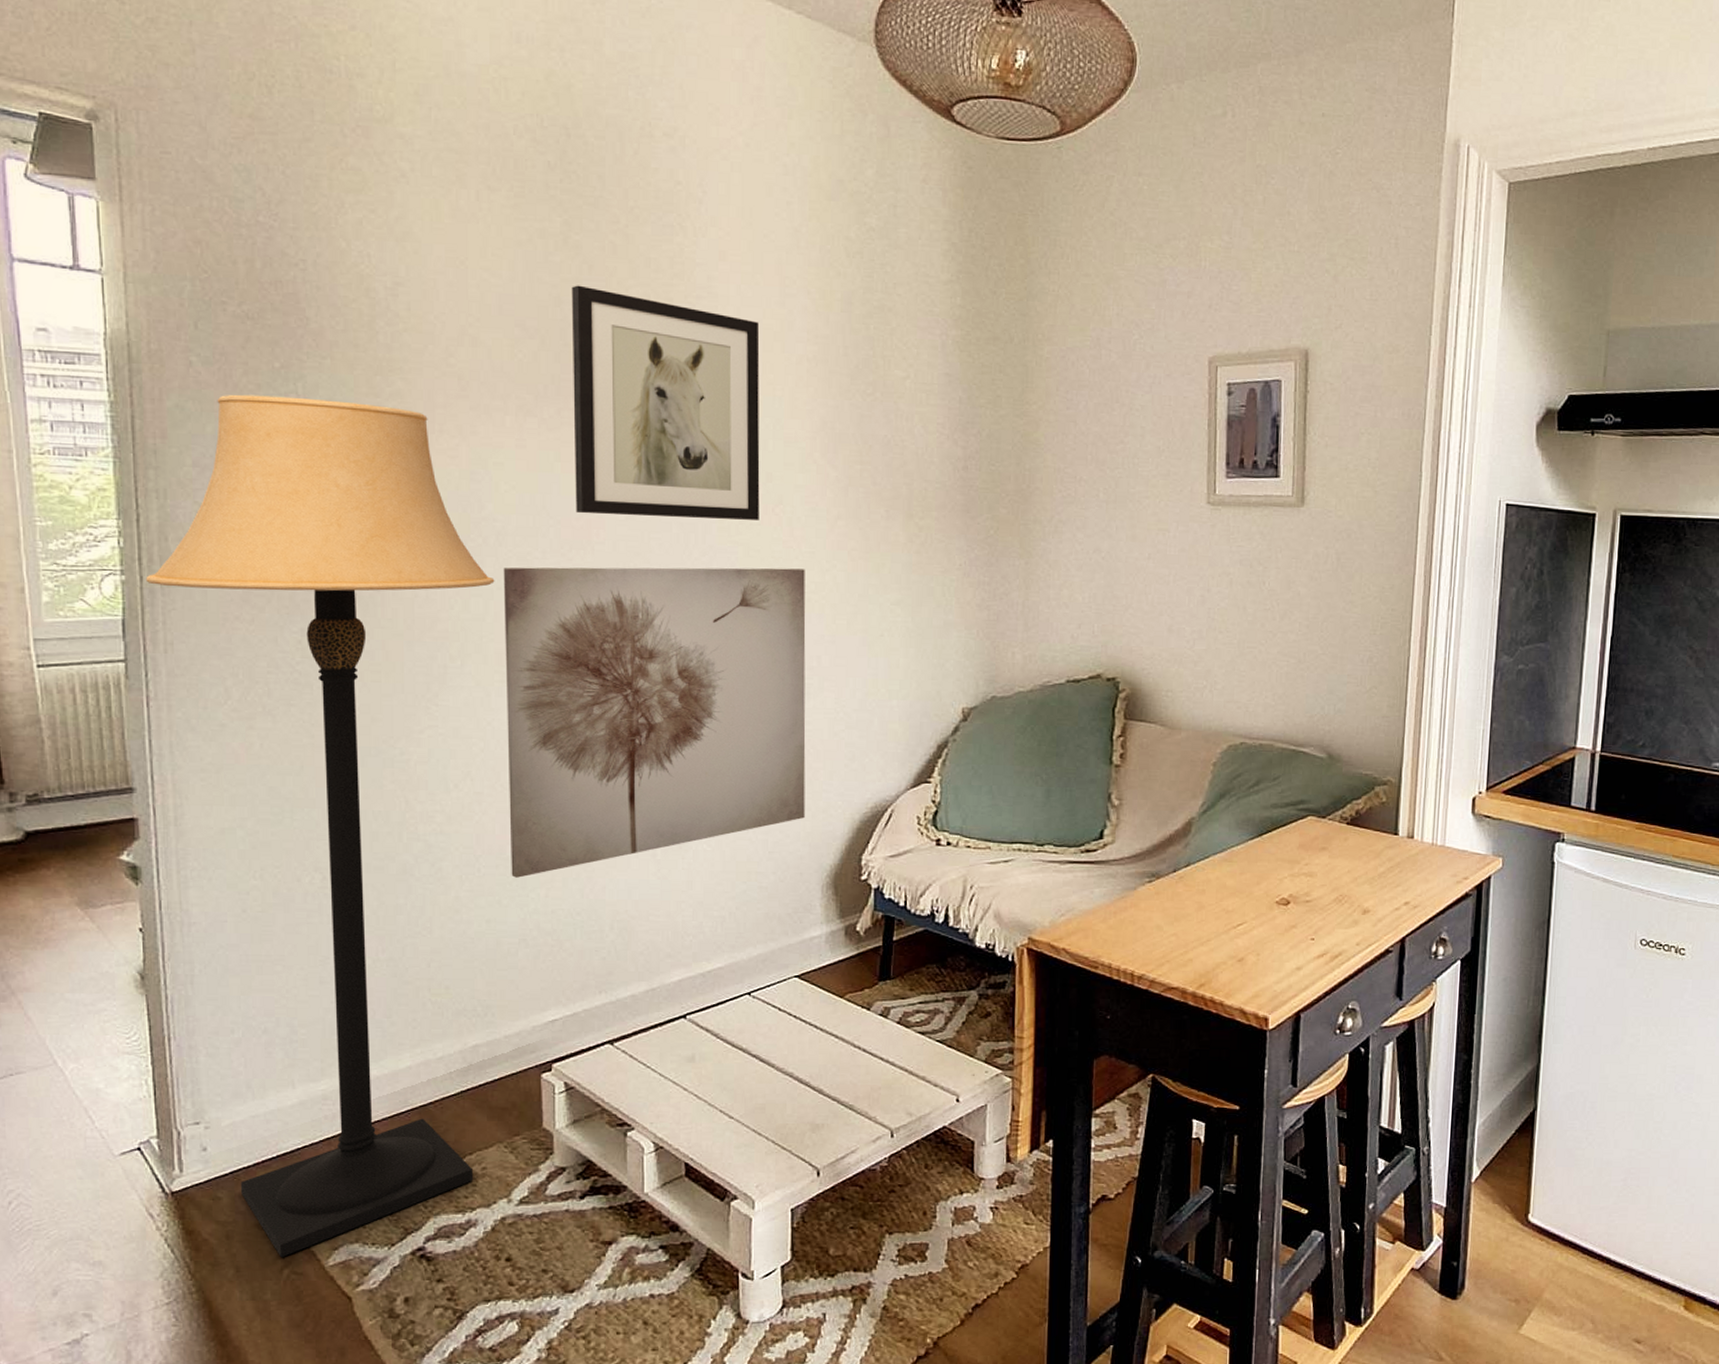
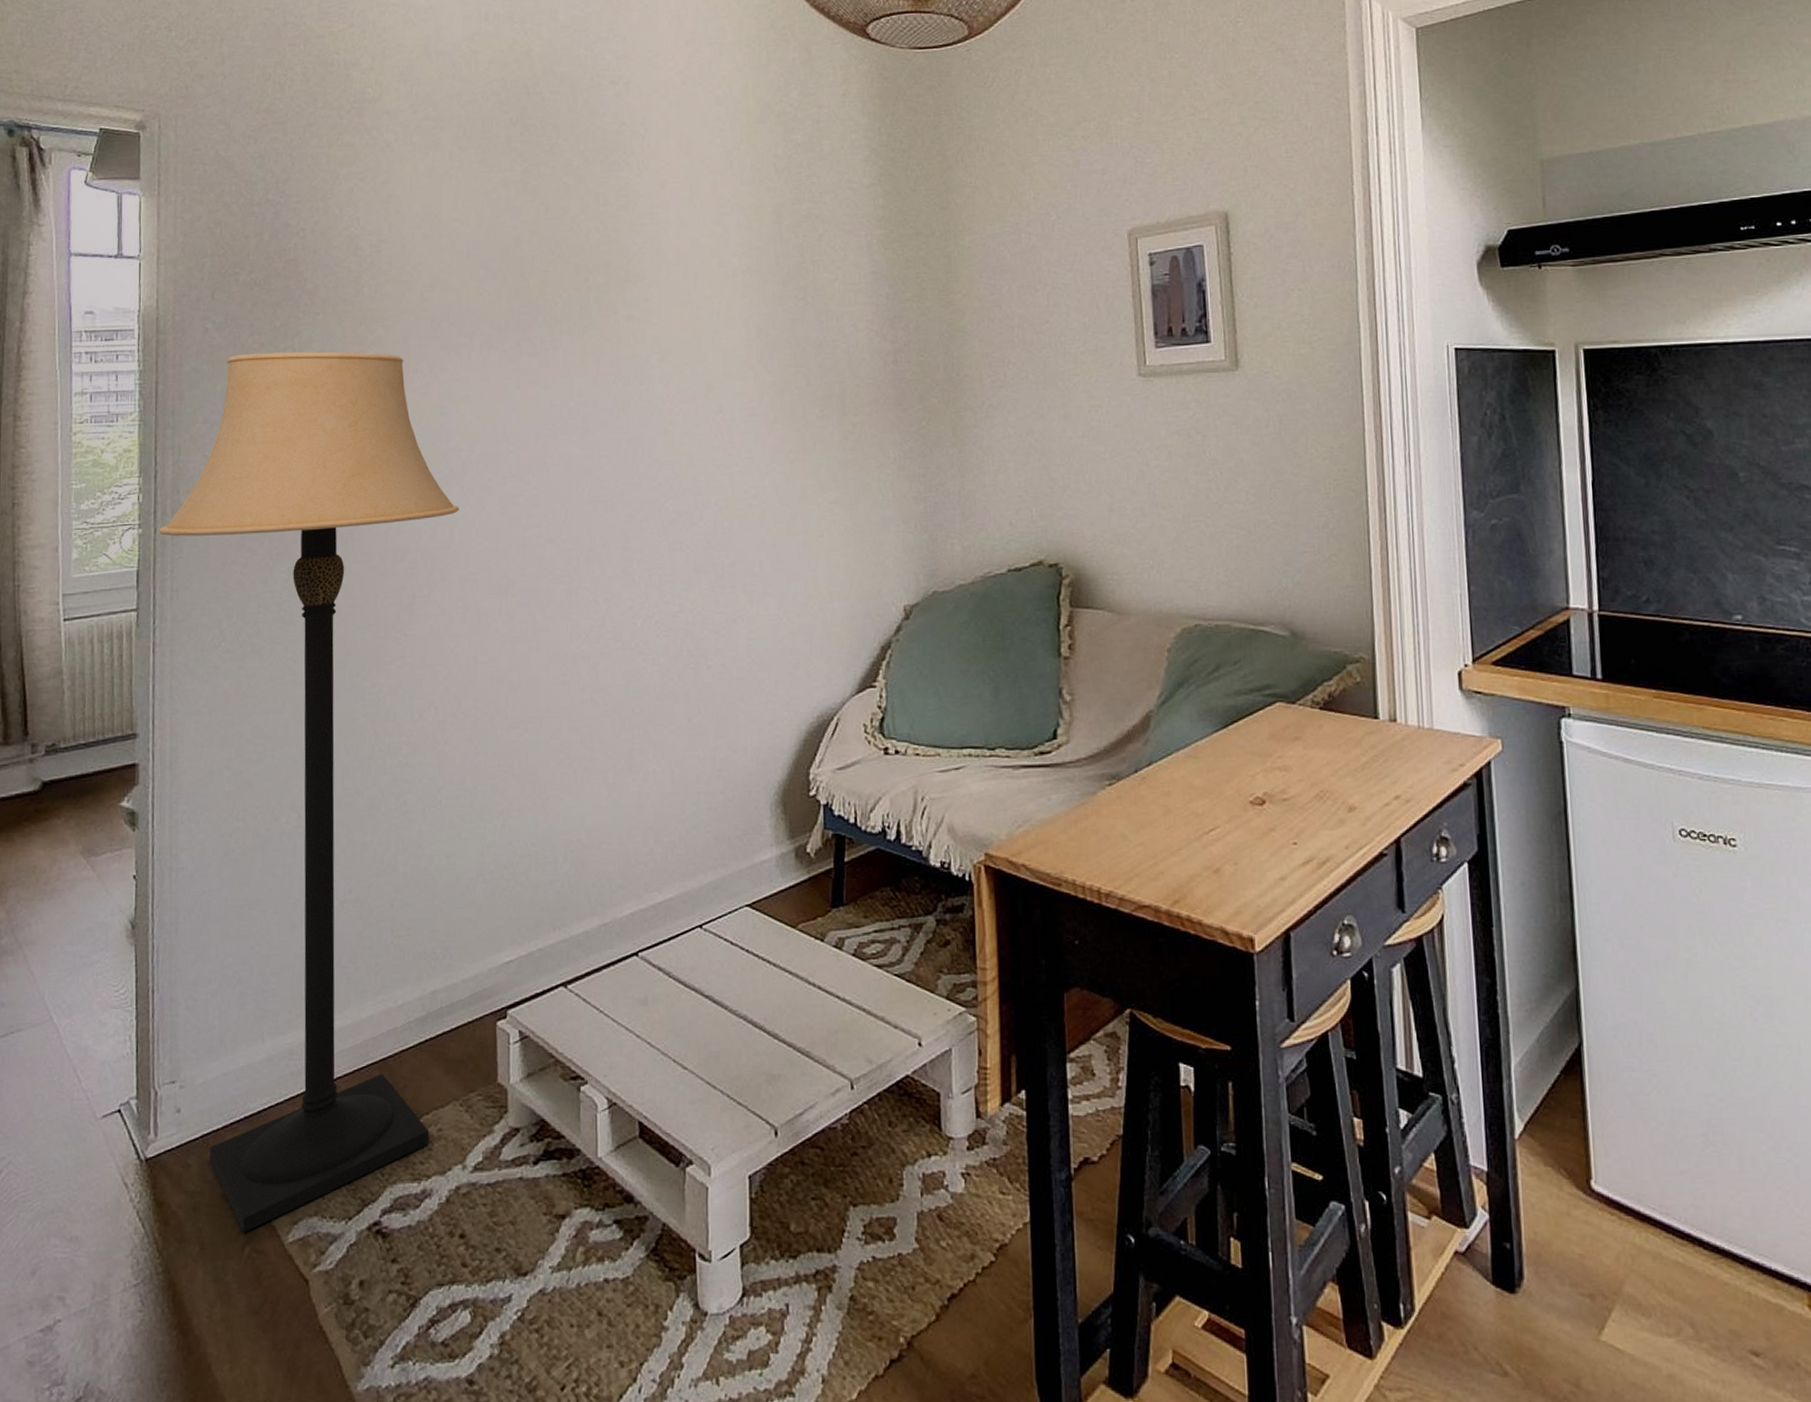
wall art: present [503,567,806,878] -> none [467,475,752,809]
wall art: present [571,285,760,520] -> none [530,225,701,438]

